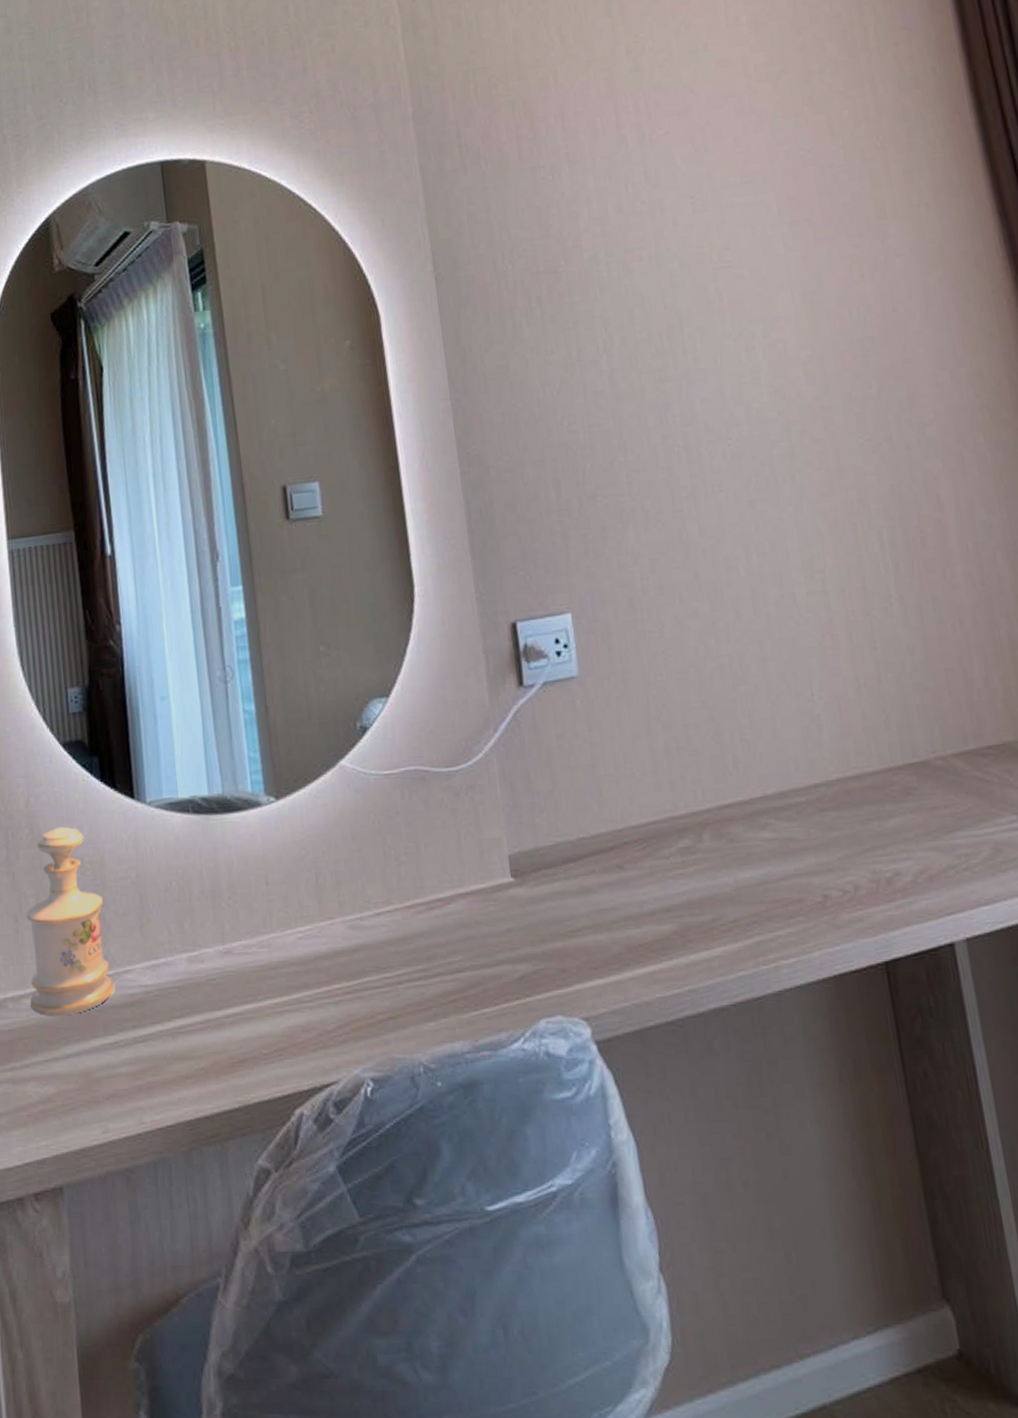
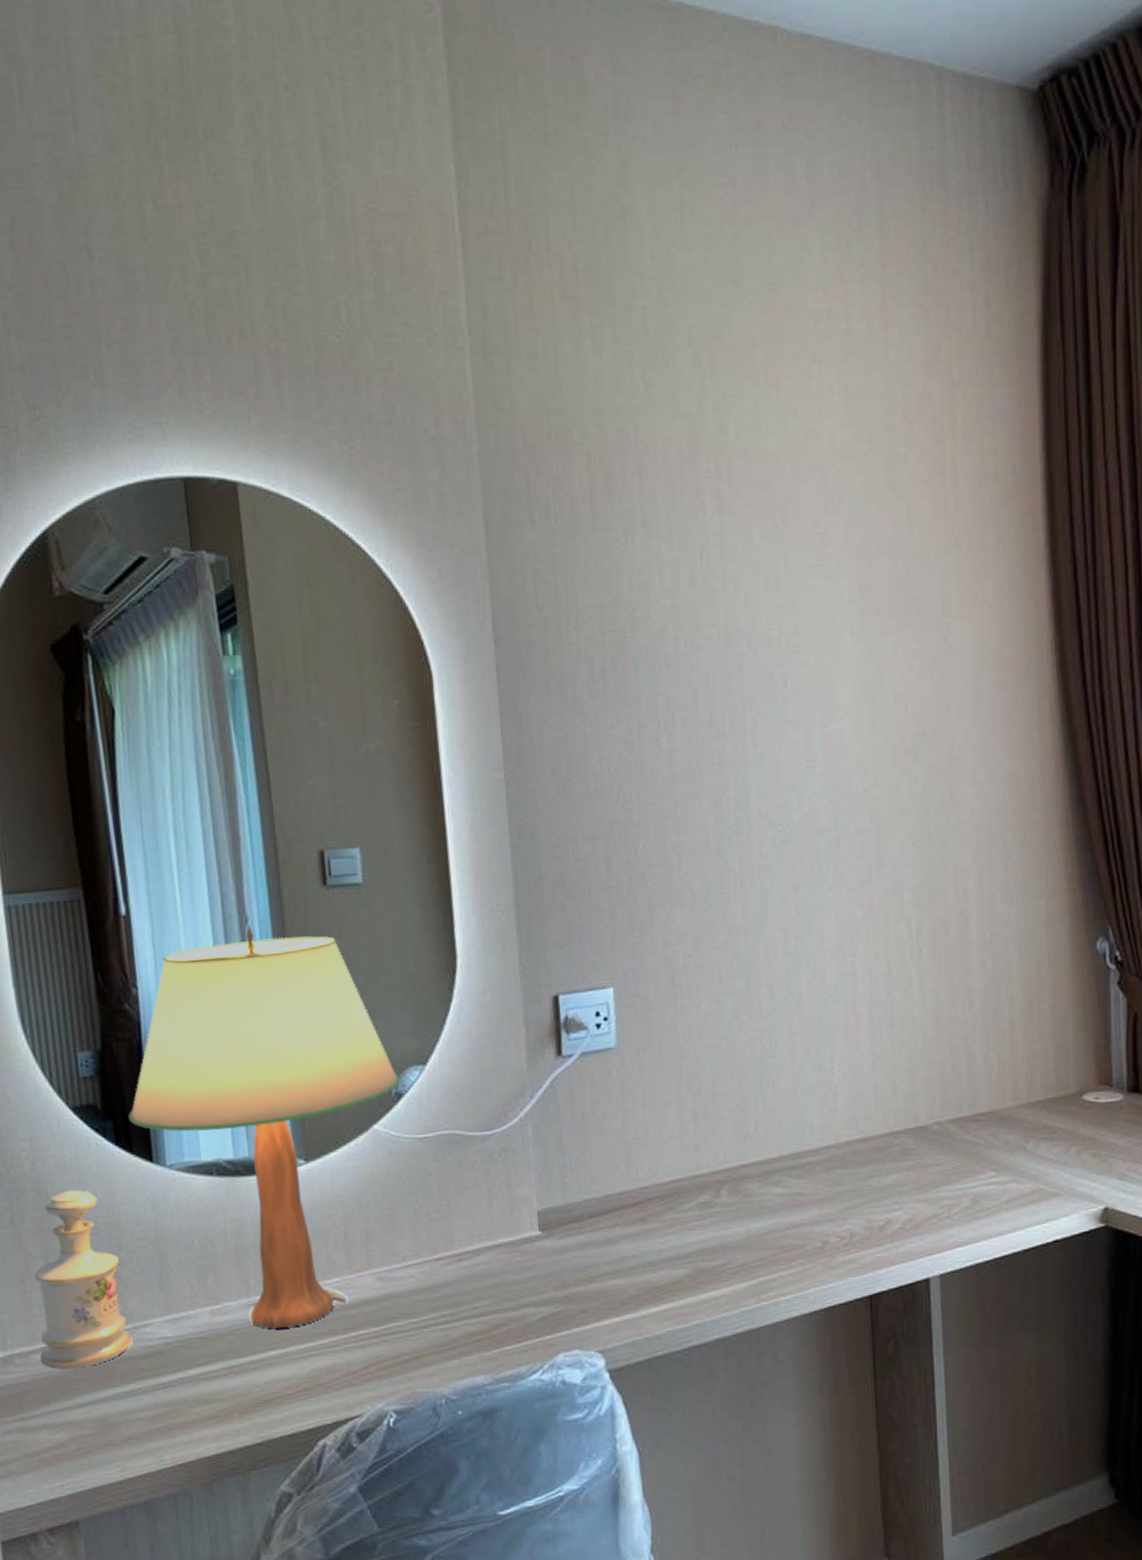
table lamp: none [112,561,365,980] -> present [128,926,400,1329]

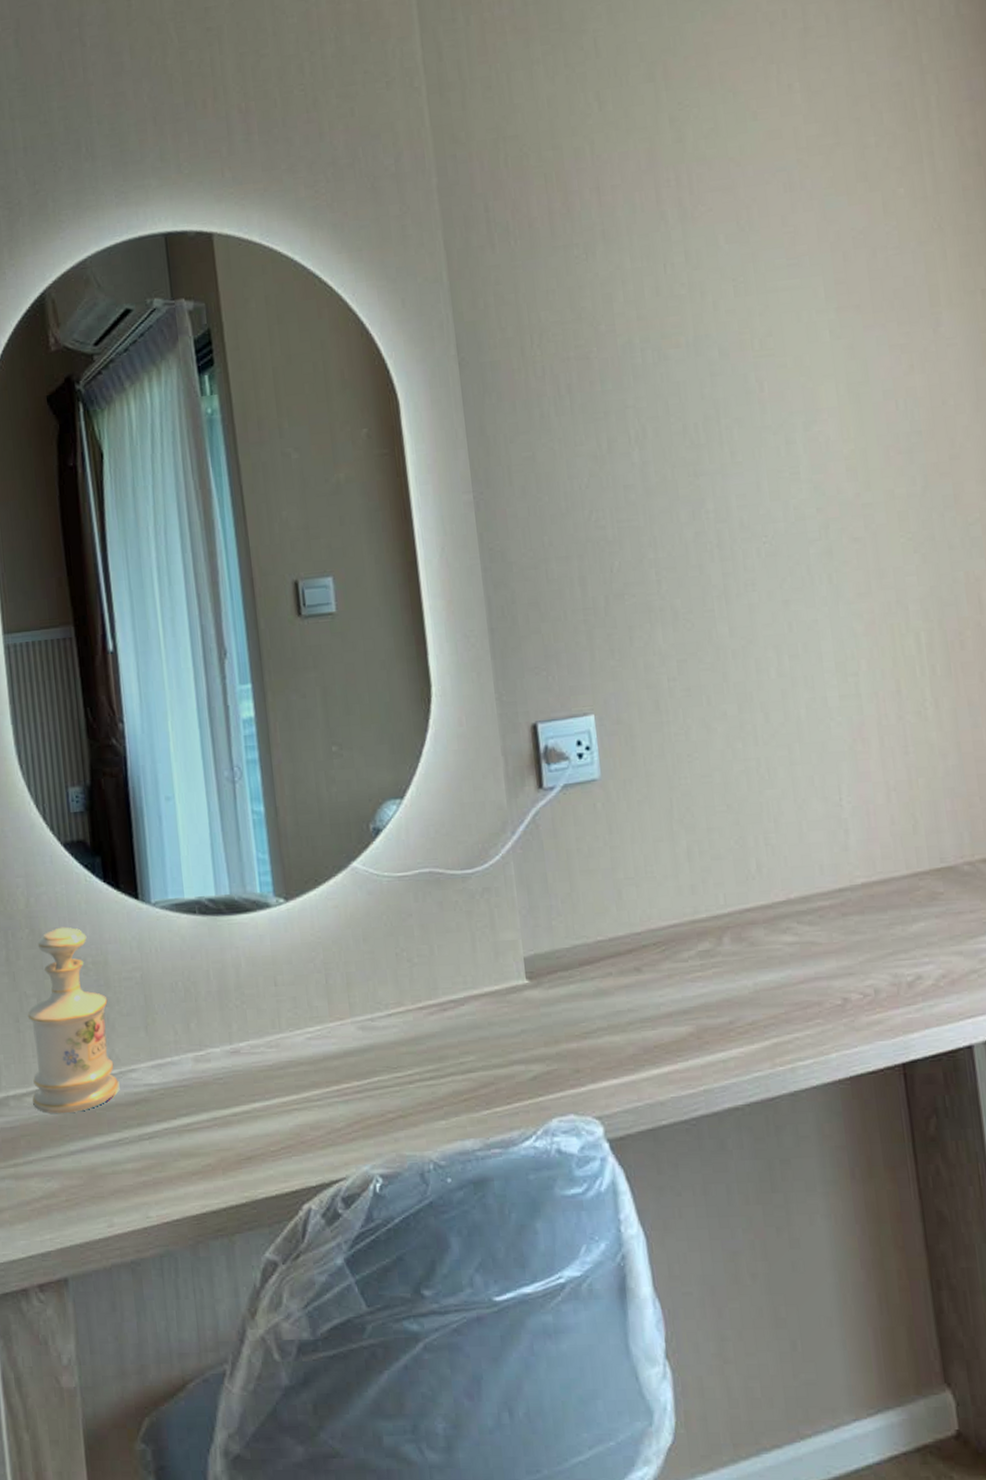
table lamp: present [128,926,400,1329] -> none [115,658,378,1079]

